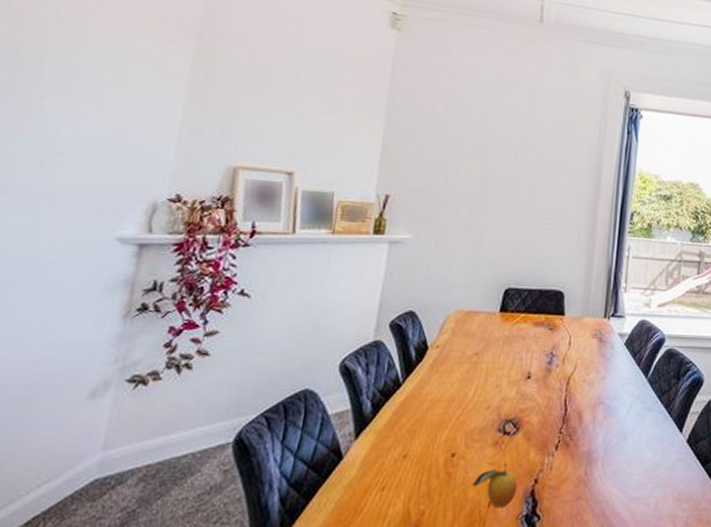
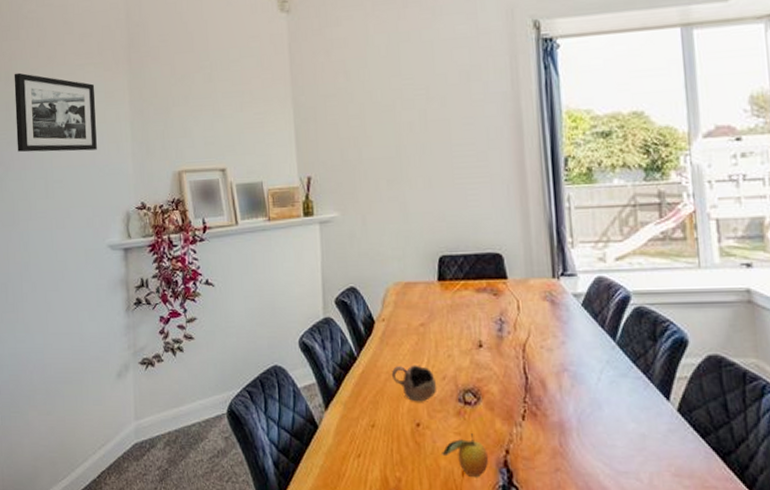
picture frame: none [9,17,146,126] -> present [14,72,97,152]
cup: none [435,393,480,432] -> present [391,365,437,402]

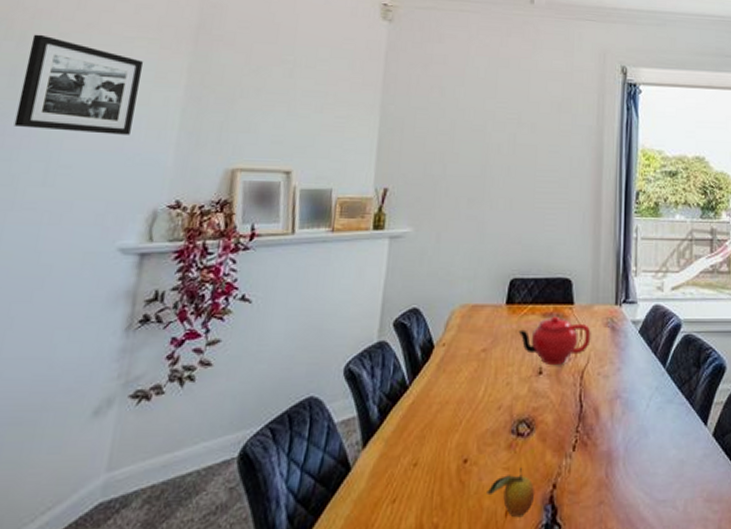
cup: present [391,365,437,402] -> none [444,394,491,435]
teapot: none [453,291,530,339] -> present [518,316,591,366]

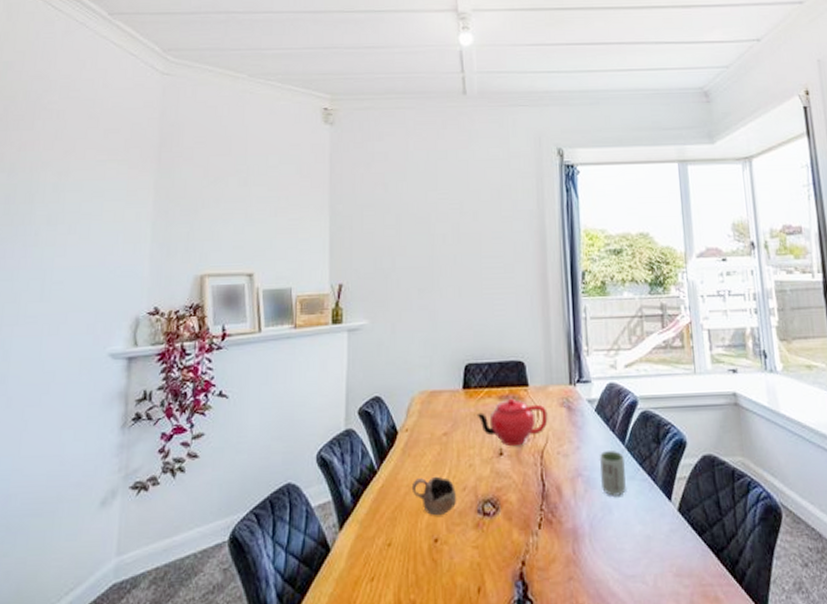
picture frame: present [13,34,144,135] -> none [12,164,116,251]
cup: none [444,394,491,435] -> present [411,476,457,516]
fruit: present [487,468,535,518] -> none [459,546,506,594]
cup: none [638,373,664,421] -> present [599,451,626,498]

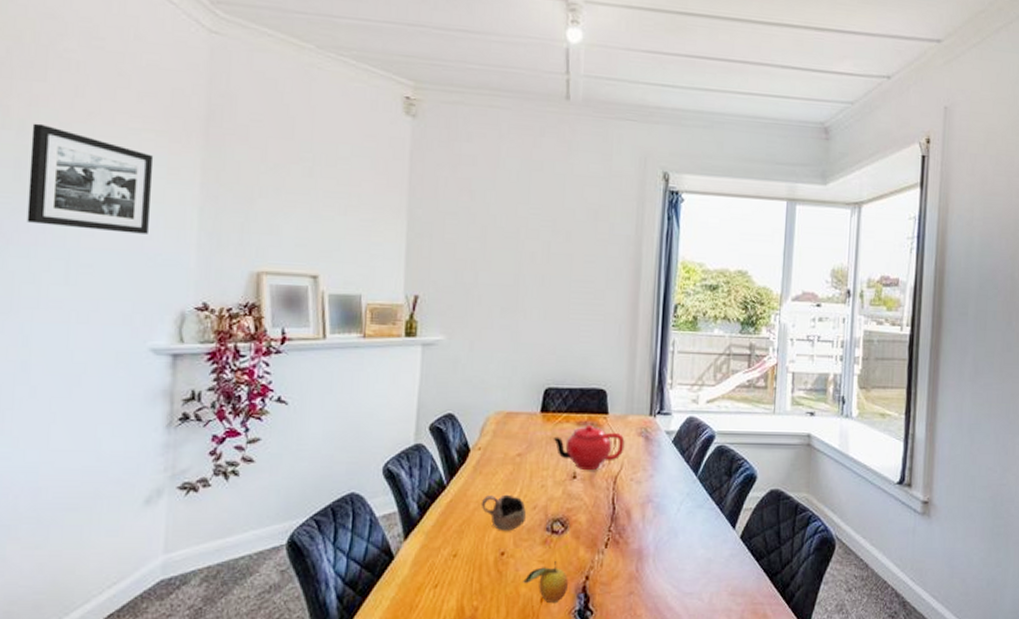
picture frame: none [12,164,116,251] -> present [27,123,154,234]
fruit: none [459,546,506,594] -> present [523,561,569,604]
cup: present [599,451,626,498] -> none [669,481,695,523]

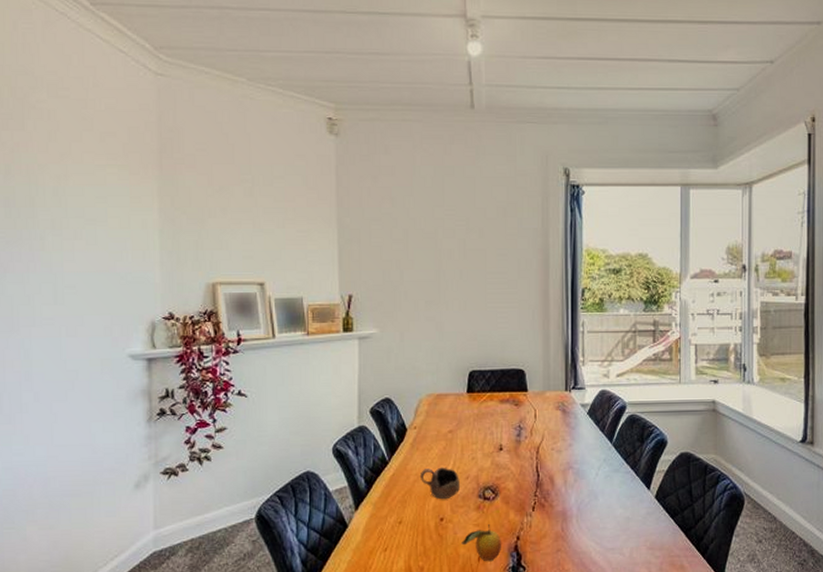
picture frame: present [27,123,154,234] -> none [16,167,119,256]
teapot: present [553,424,625,471] -> none [479,401,544,443]

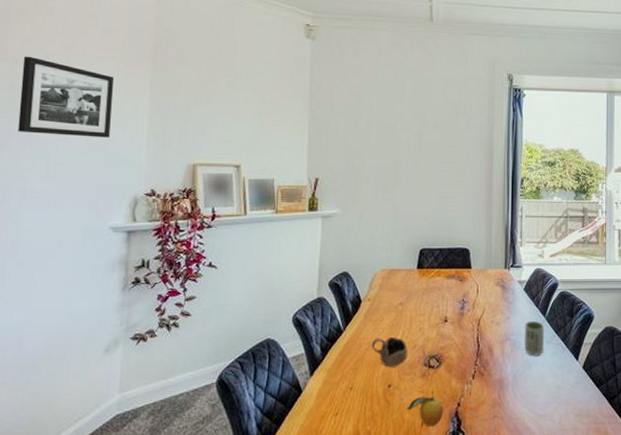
picture frame: none [16,167,119,256] -> present [17,56,115,138]
cup: none [588,448,611,487] -> present [524,321,544,357]

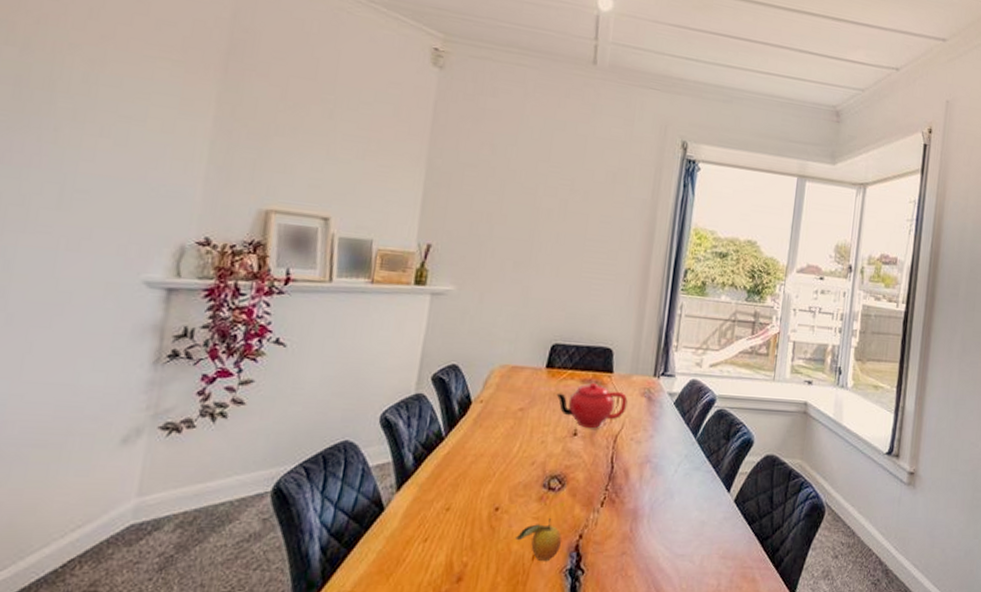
picture frame: present [17,56,115,138] -> none [21,41,167,164]
cup: present [371,336,408,367] -> none [478,449,525,487]
teapot: none [427,277,486,315] -> present [556,382,628,429]
cup: present [524,321,544,357] -> none [667,442,694,485]

